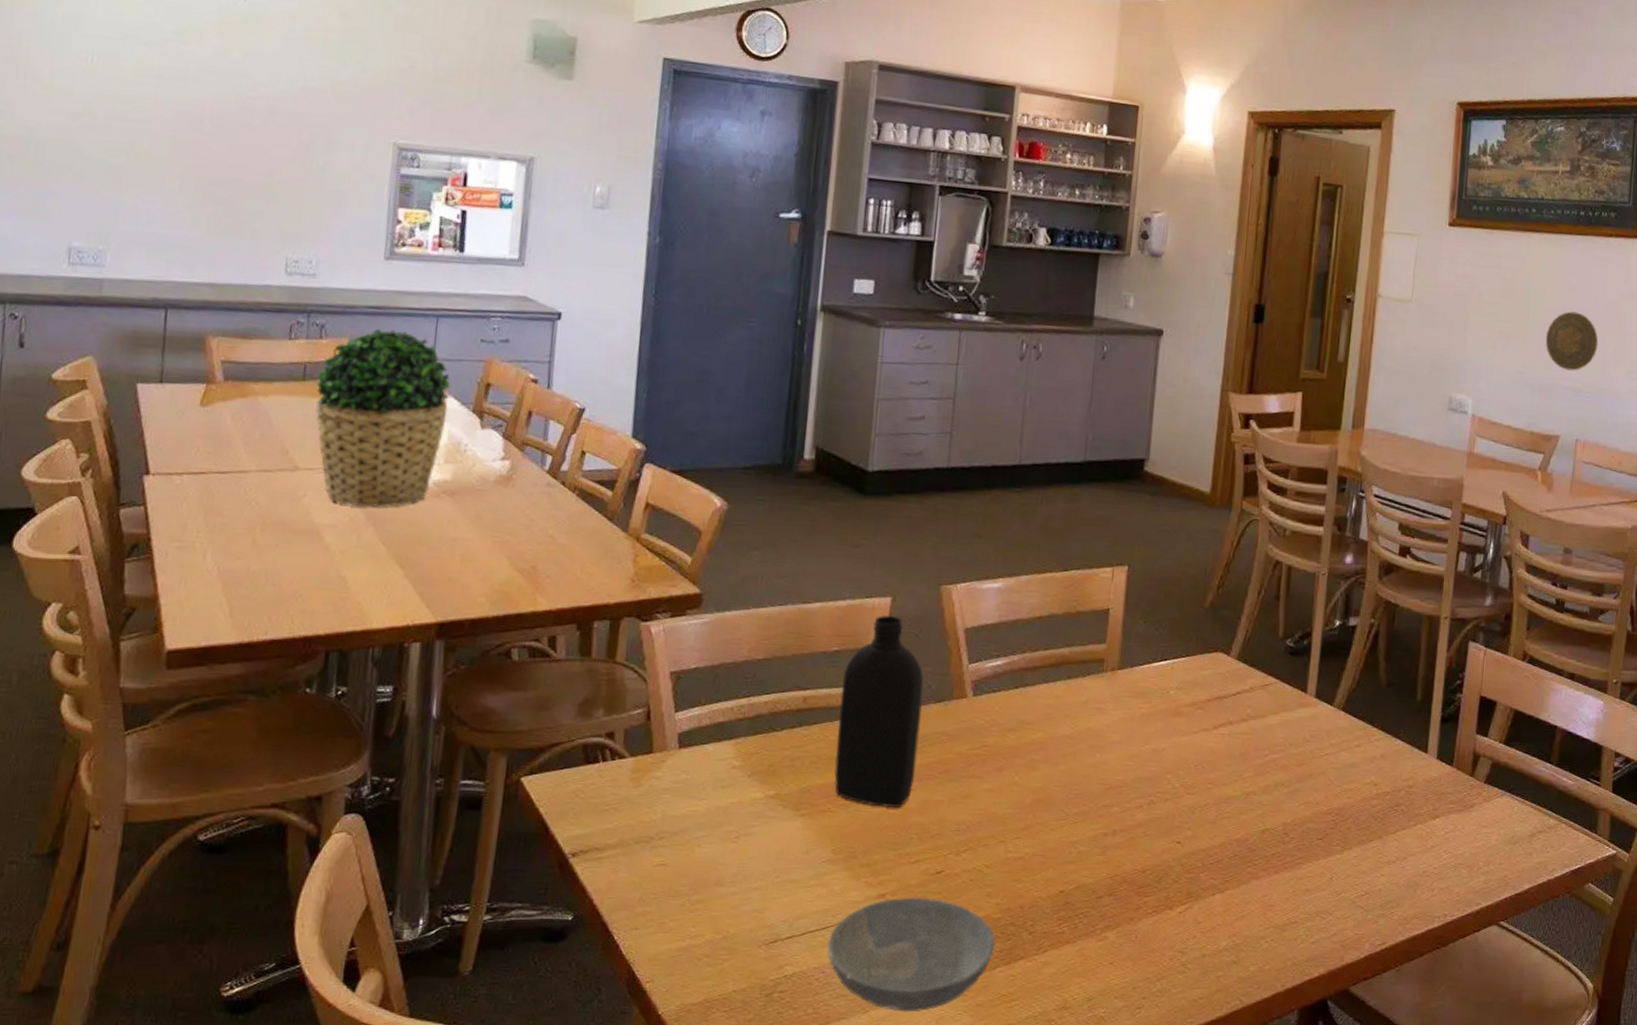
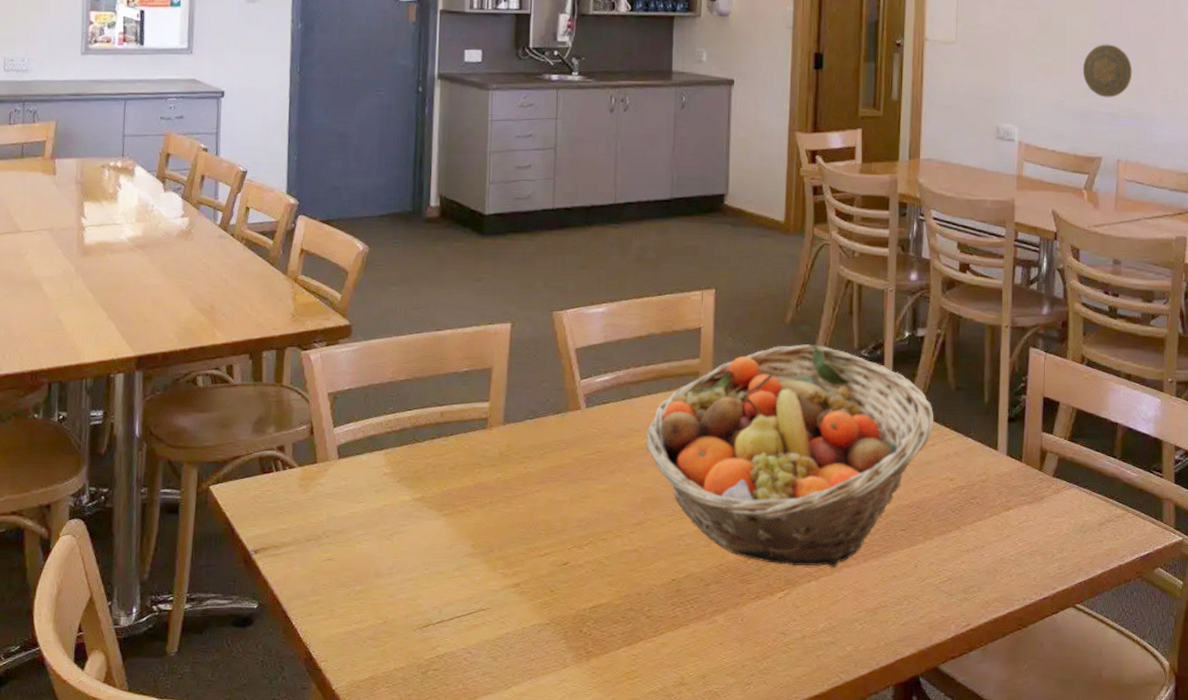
potted plant: present [314,329,451,508] -> none [31,112,138,262]
bowl: present [827,897,995,1012] -> none [472,586,617,688]
bottle: present [834,616,924,807] -> none [470,339,543,507]
fruit basket: none [1039,630,1362,879] -> present [645,344,934,567]

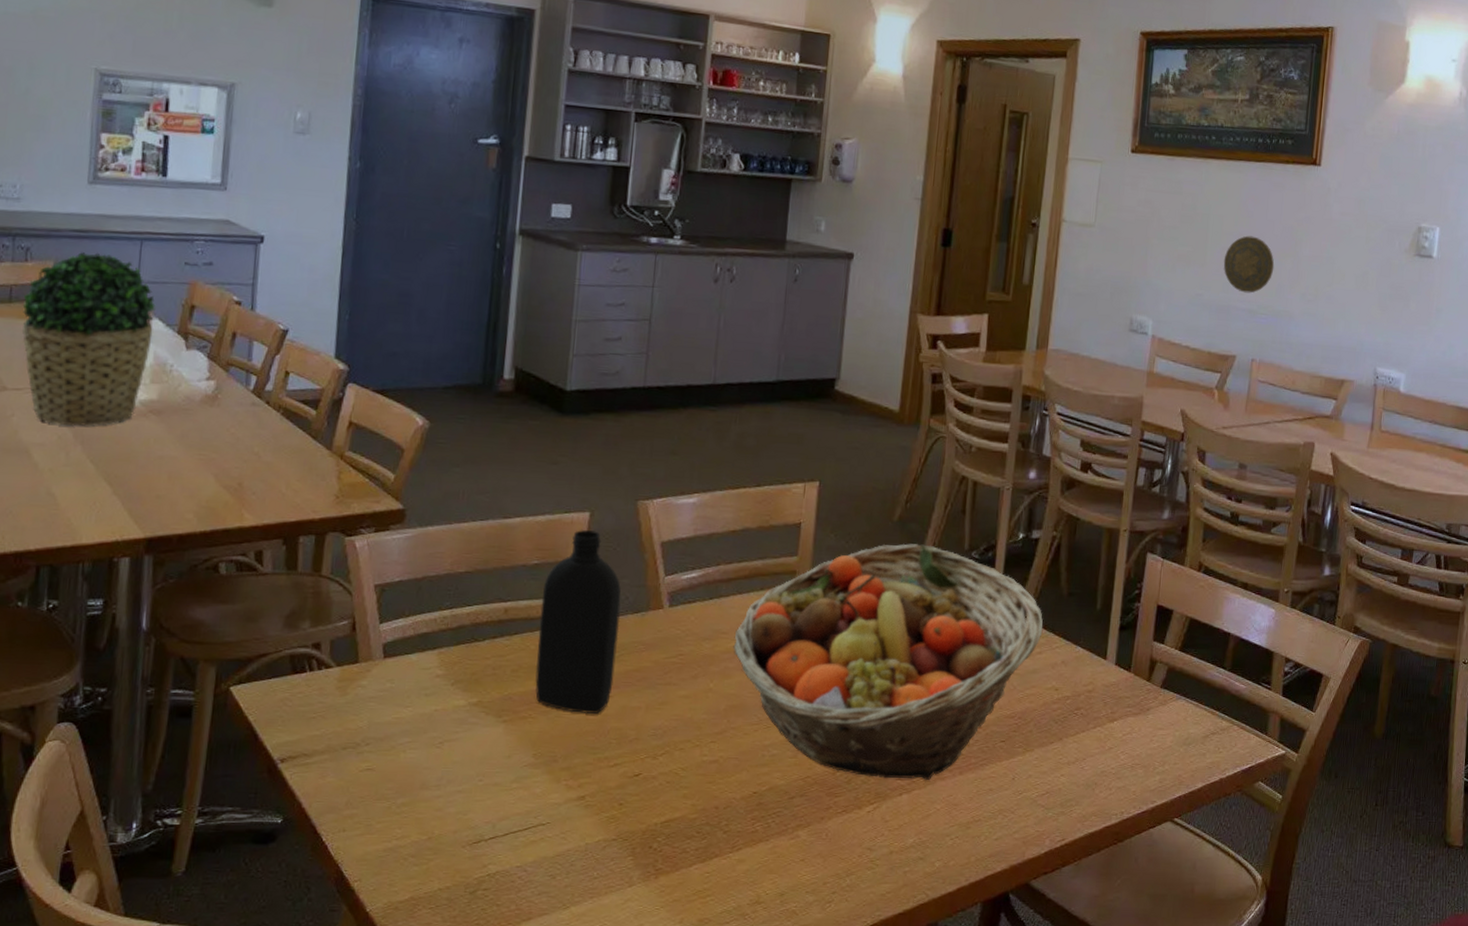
potted plant: none [31,112,138,262] -> present [21,252,155,427]
bottle: none [470,339,543,507] -> present [535,530,622,714]

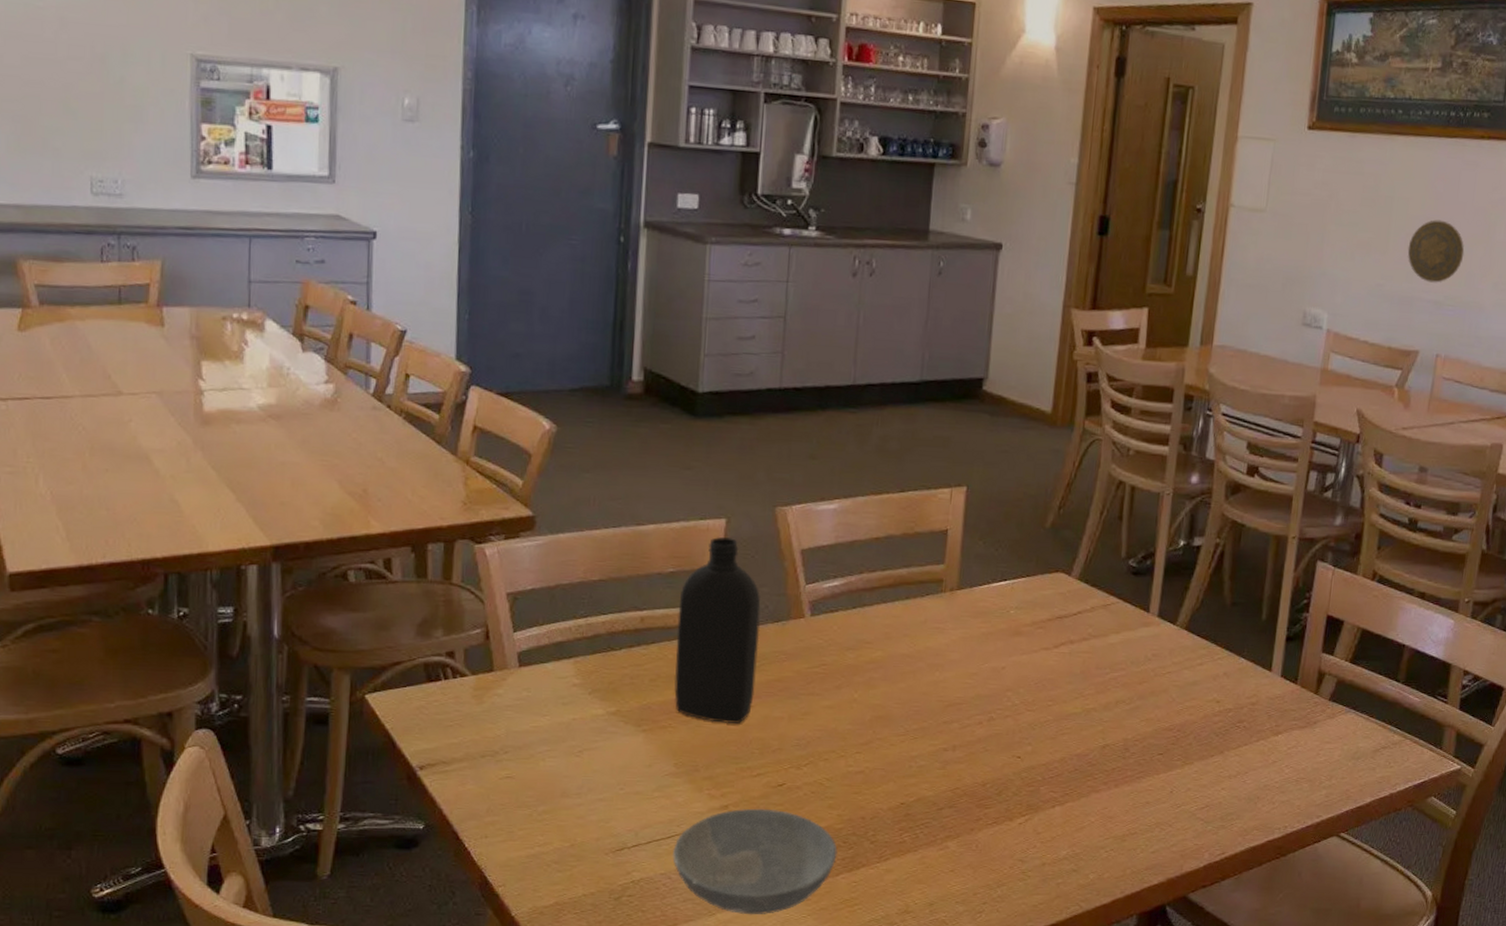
potted plant: present [21,252,155,427] -> none [132,250,268,432]
bowl: none [529,799,691,908] -> present [673,808,838,915]
fruit basket: present [733,543,1044,780] -> none [878,551,1205,792]

